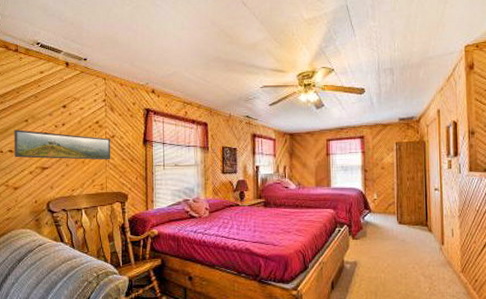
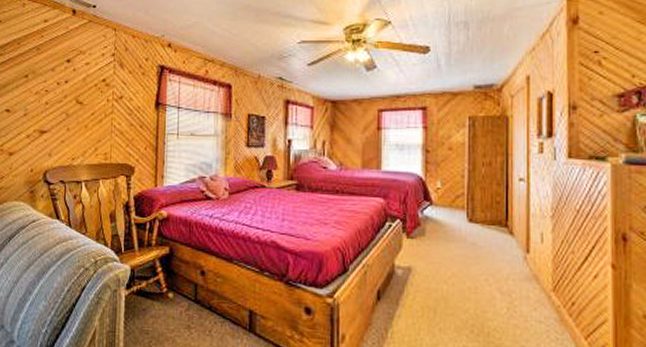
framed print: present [14,130,111,160] -> none [11,86,119,125]

